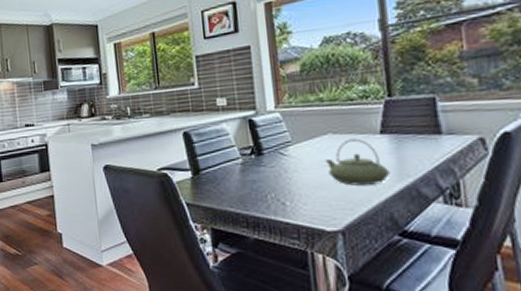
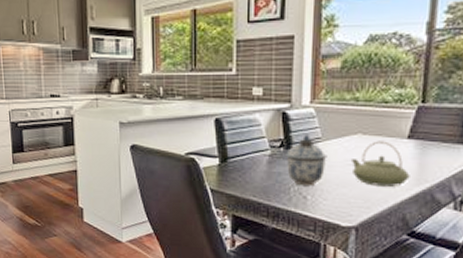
lidded jar: none [256,139,301,192] -> present [284,134,327,186]

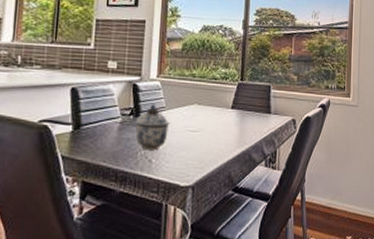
teapot: present [350,141,410,187] -> none [188,110,234,149]

